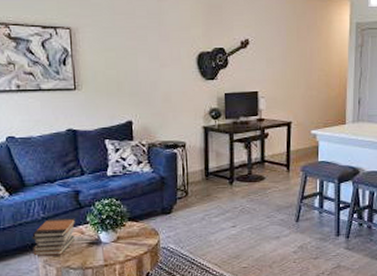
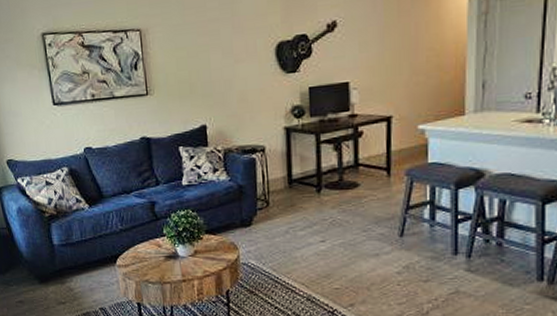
book stack: present [32,217,76,256] -> none [111,229,153,269]

